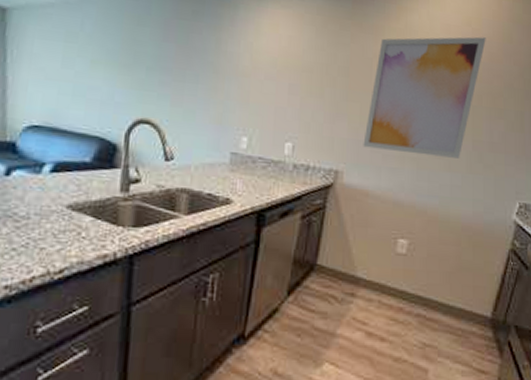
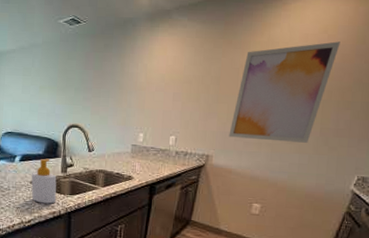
soap bottle: none [68,169,113,242] -> present [31,158,57,204]

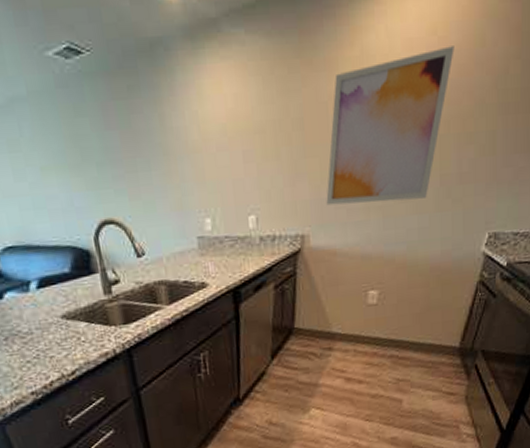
soap bottle: present [31,158,57,204] -> none [59,277,106,344]

